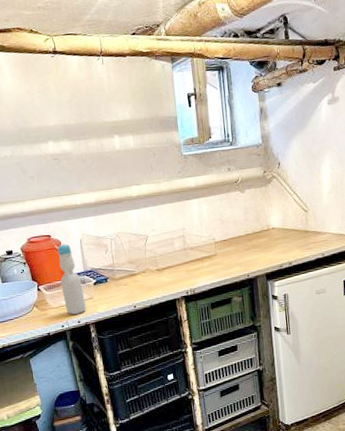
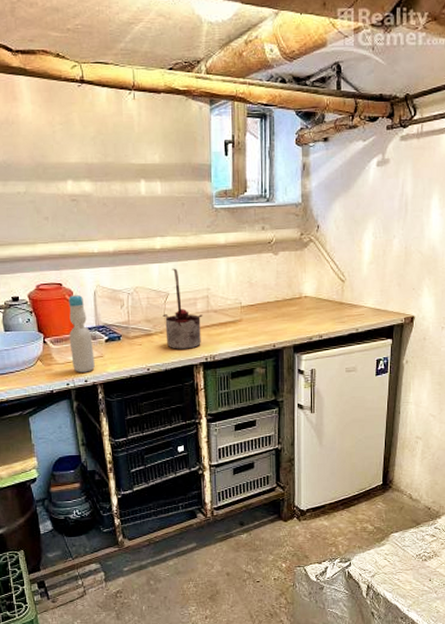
paint can: none [144,212,181,286] -> present [162,268,203,349]

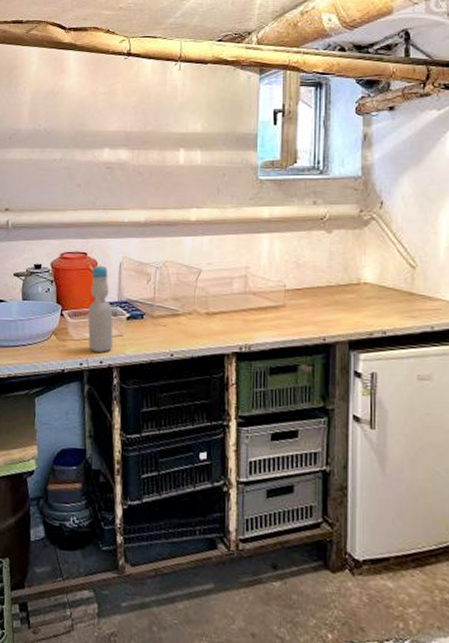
paint can: present [162,268,203,349] -> none [193,242,239,335]

